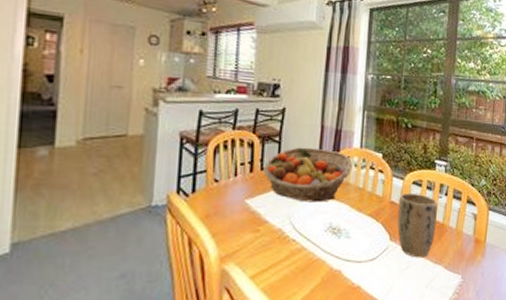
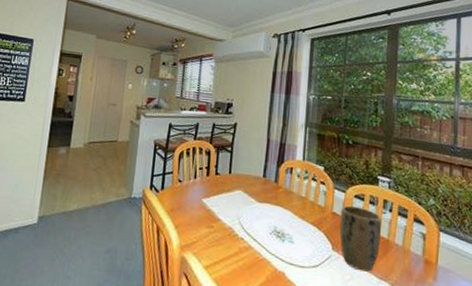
fruit basket: present [263,147,353,203] -> none [217,157,296,207]

